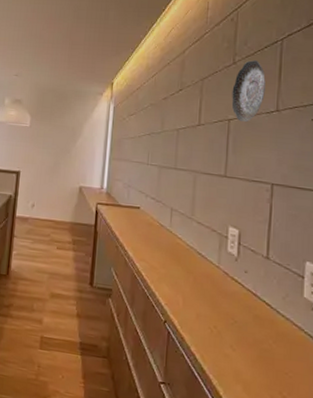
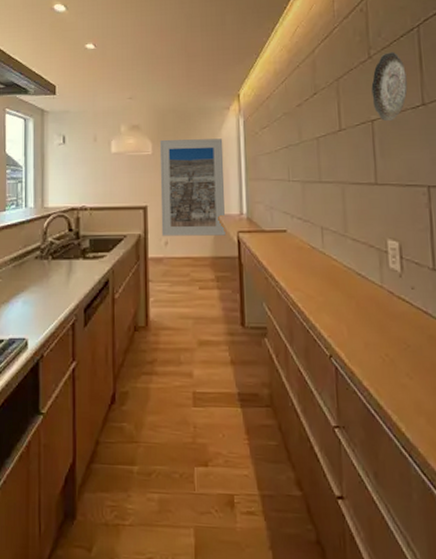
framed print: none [29,114,94,205] -> present [159,138,226,236]

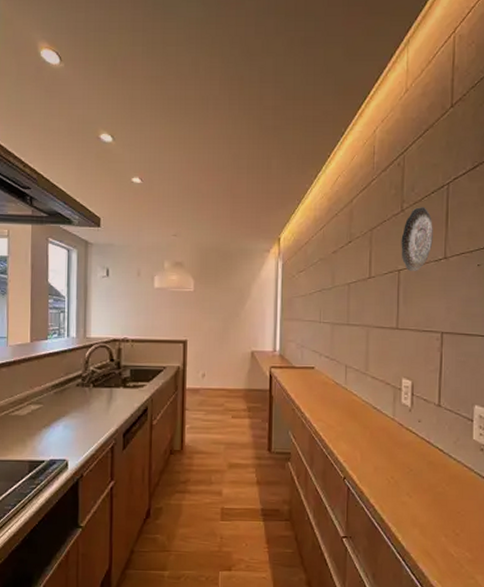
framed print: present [159,138,226,236] -> none [199,277,262,370]

